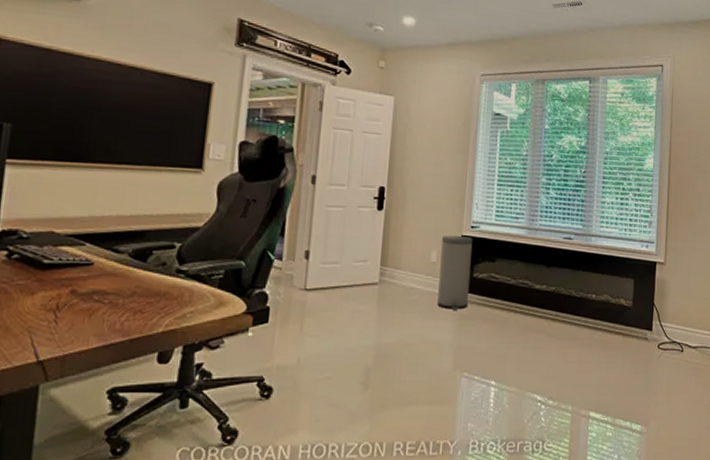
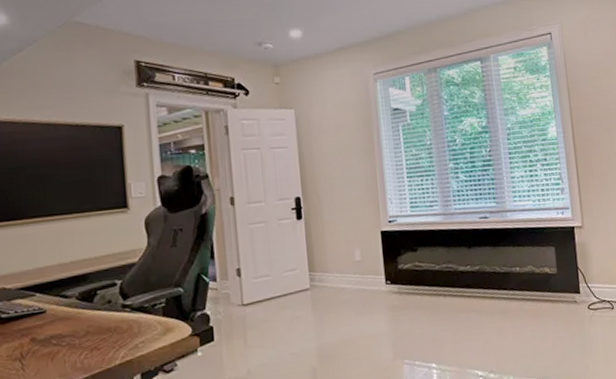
pedal bin: present [437,235,473,310] -> none [362,231,398,303]

